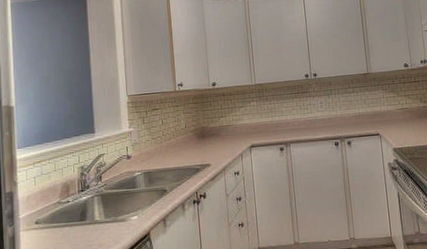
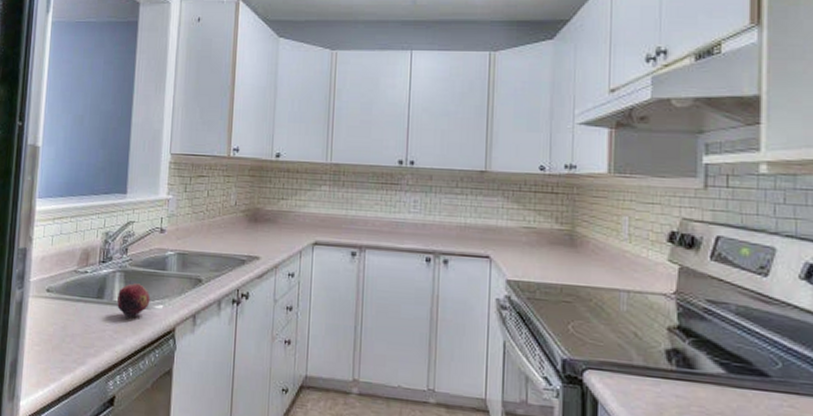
fruit: none [98,202,126,231] -> present [117,283,151,317]

